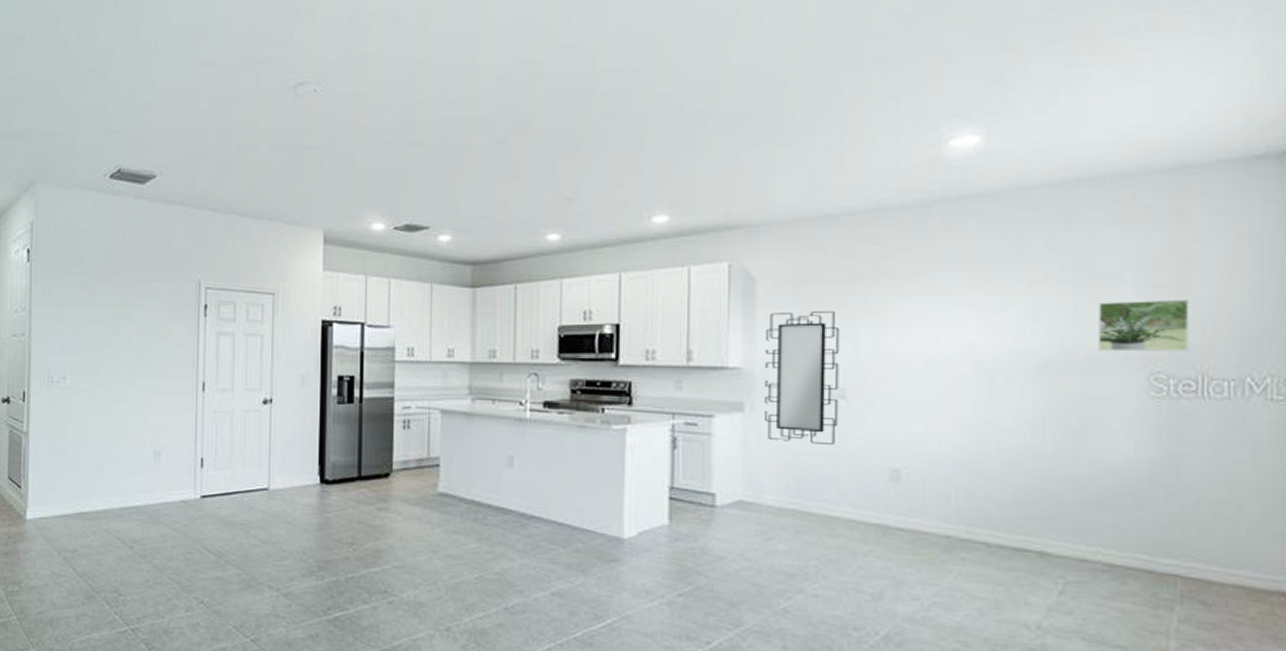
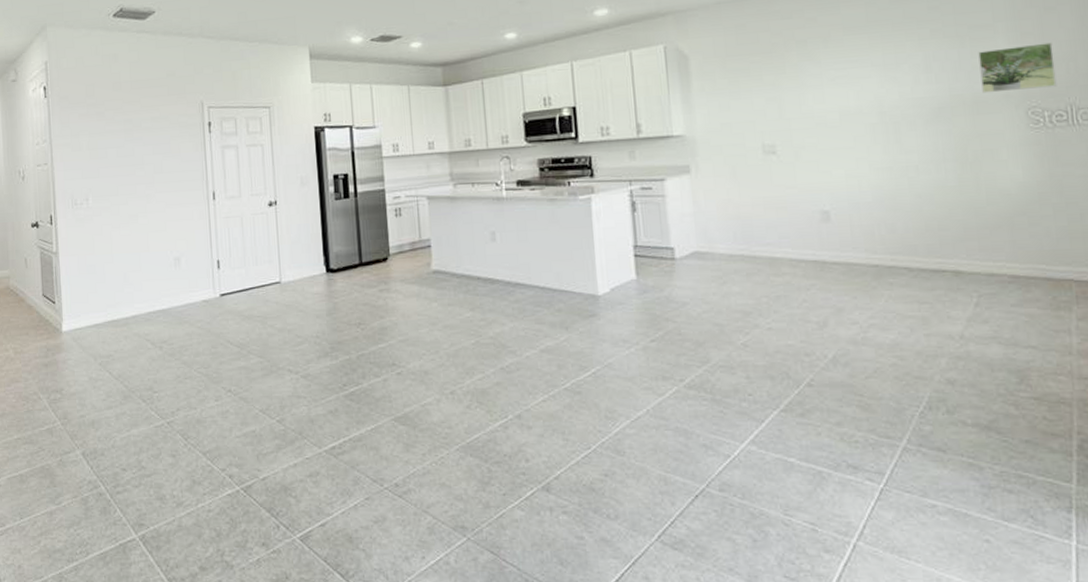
mirror: present [765,310,840,446] -> none [702,78,772,196]

